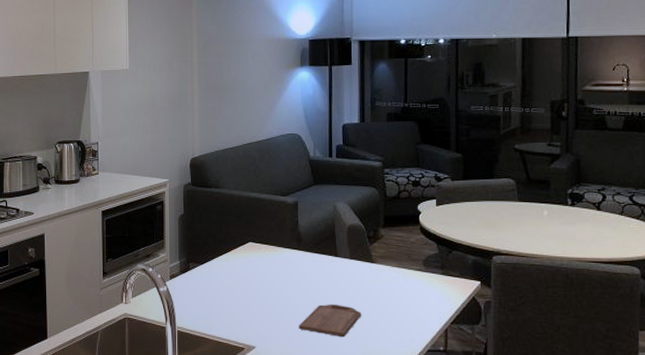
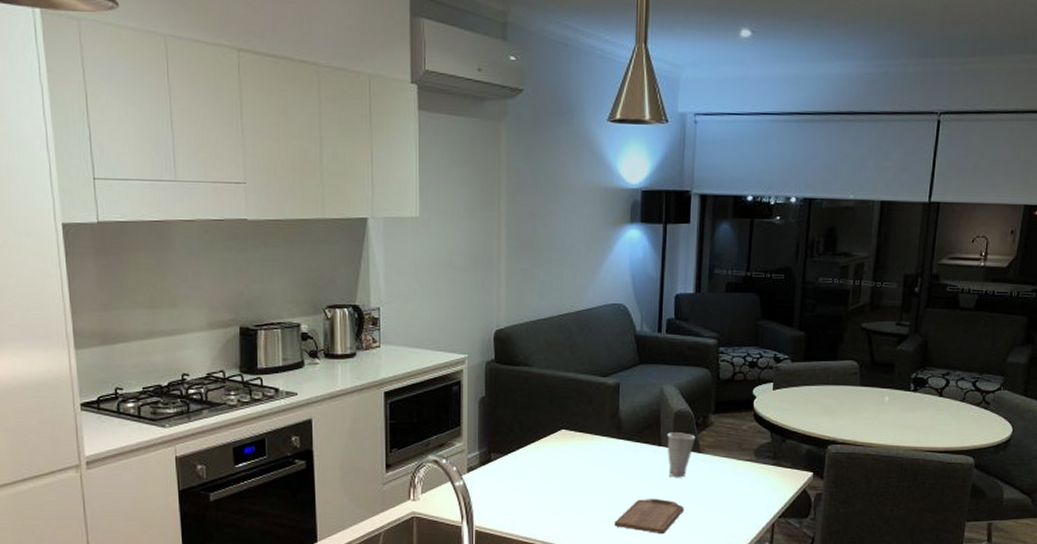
cup: none [342,244,368,285] -> present [667,432,696,478]

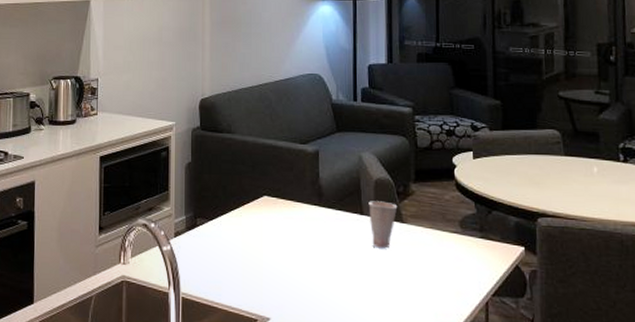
cutting board: present [614,498,684,535] -> none [319,269,390,310]

